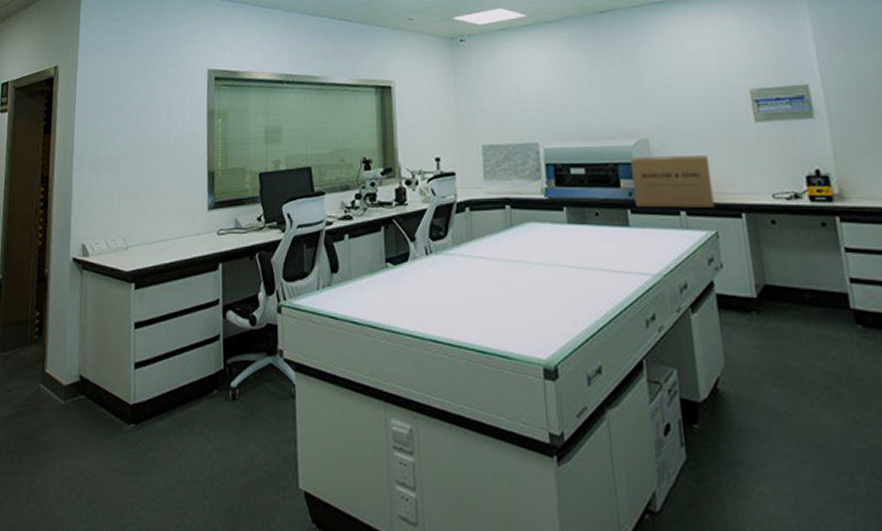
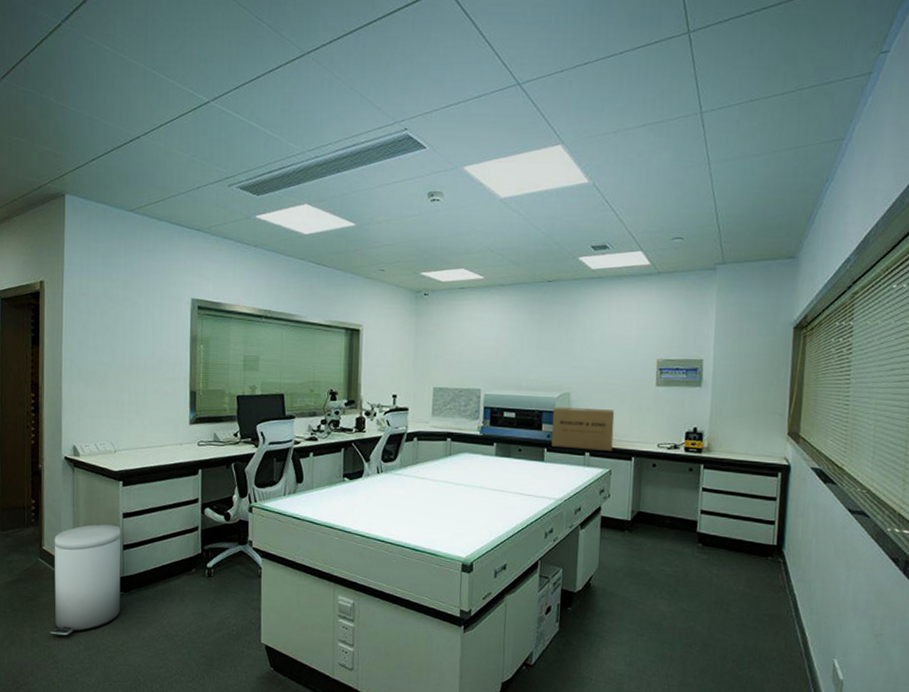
pedal bin: none [50,338,132,486] -> present [50,524,121,636]

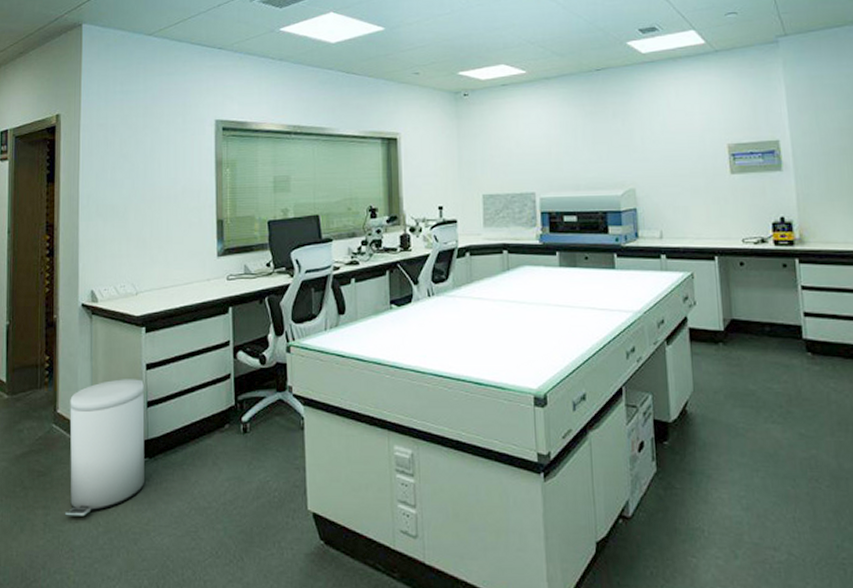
box: present [552,407,615,451] -> none [618,204,692,252]

